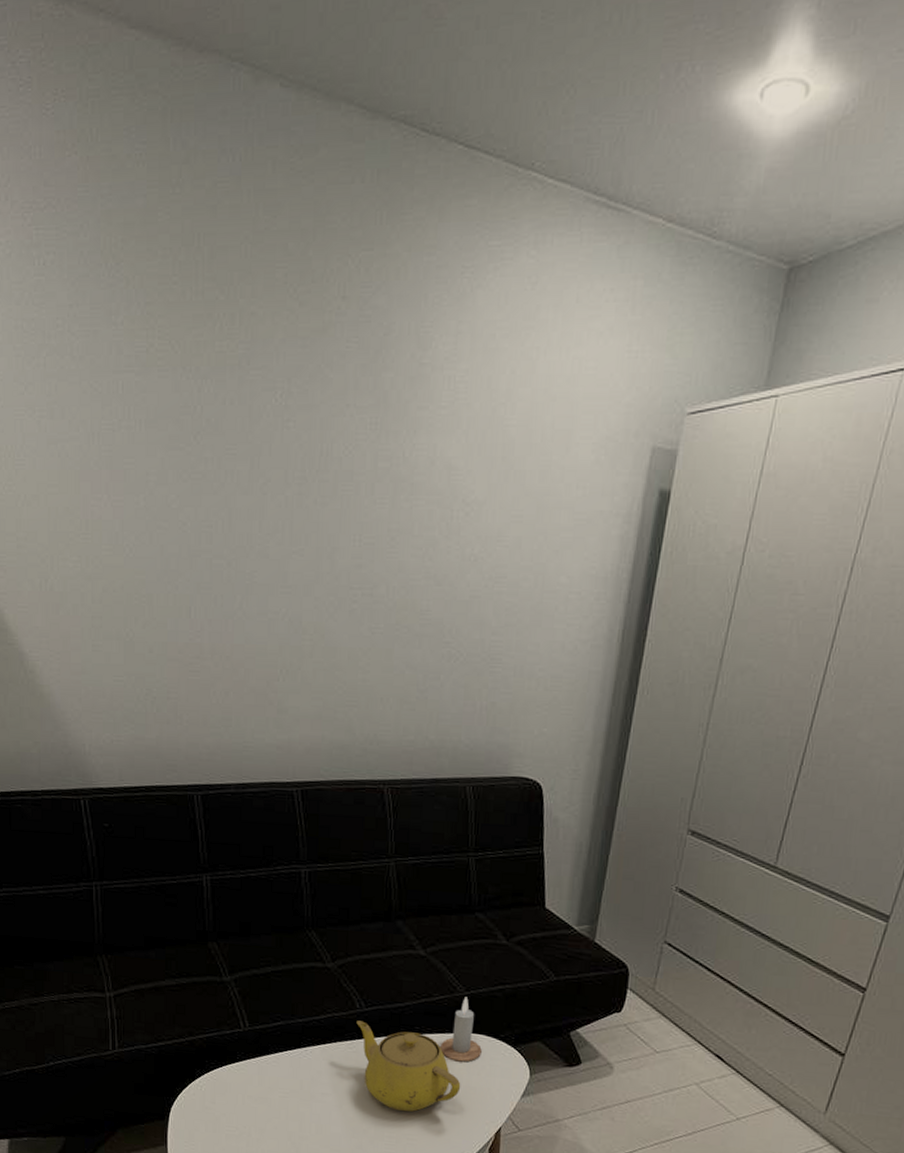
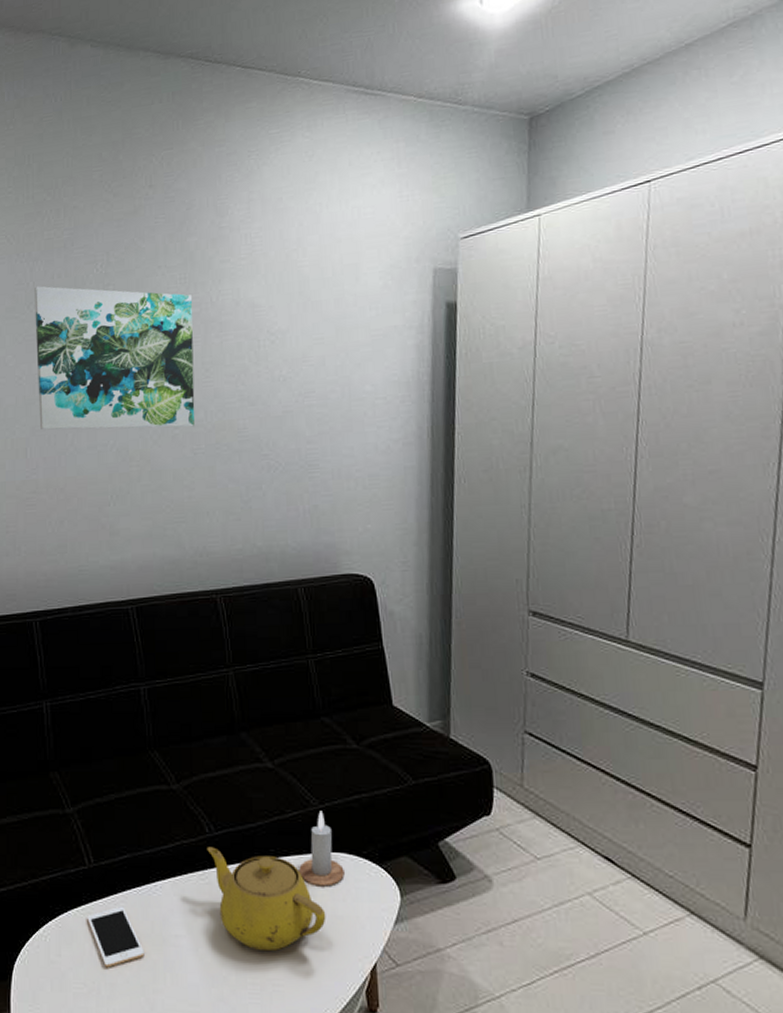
wall art: none [201,412,383,603] -> present [33,286,195,430]
cell phone: none [241,1065,293,1116] -> present [87,905,145,968]

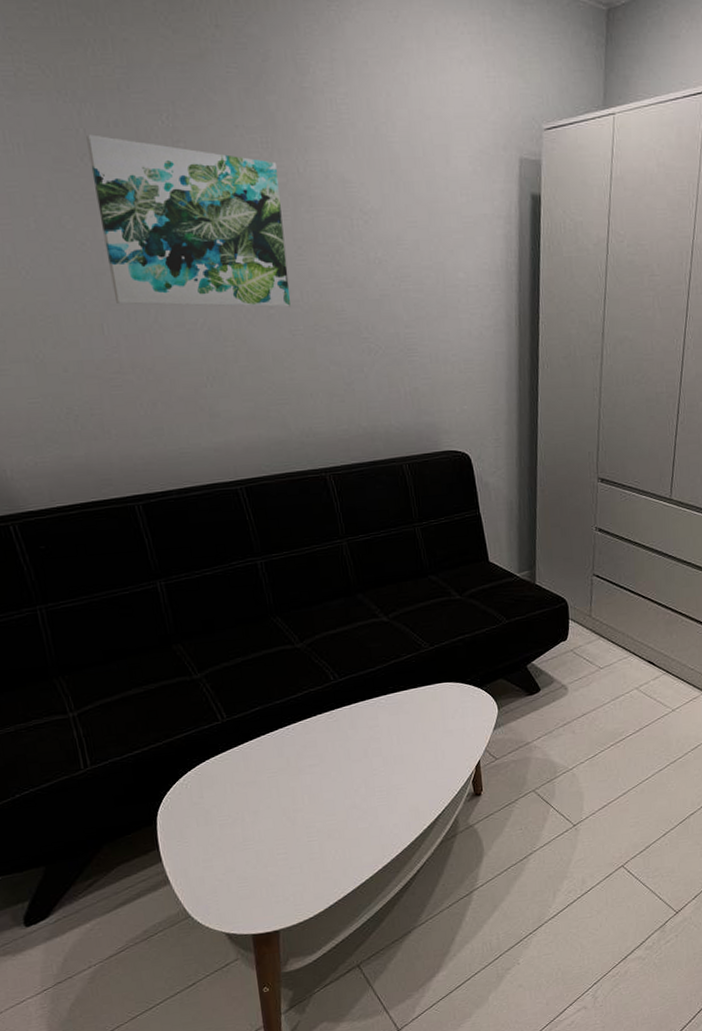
cell phone: present [87,905,145,968] -> none [225,749,283,800]
teapot: present [207,847,326,951] -> none [333,691,439,766]
candle: present [298,810,345,887] -> none [413,651,453,711]

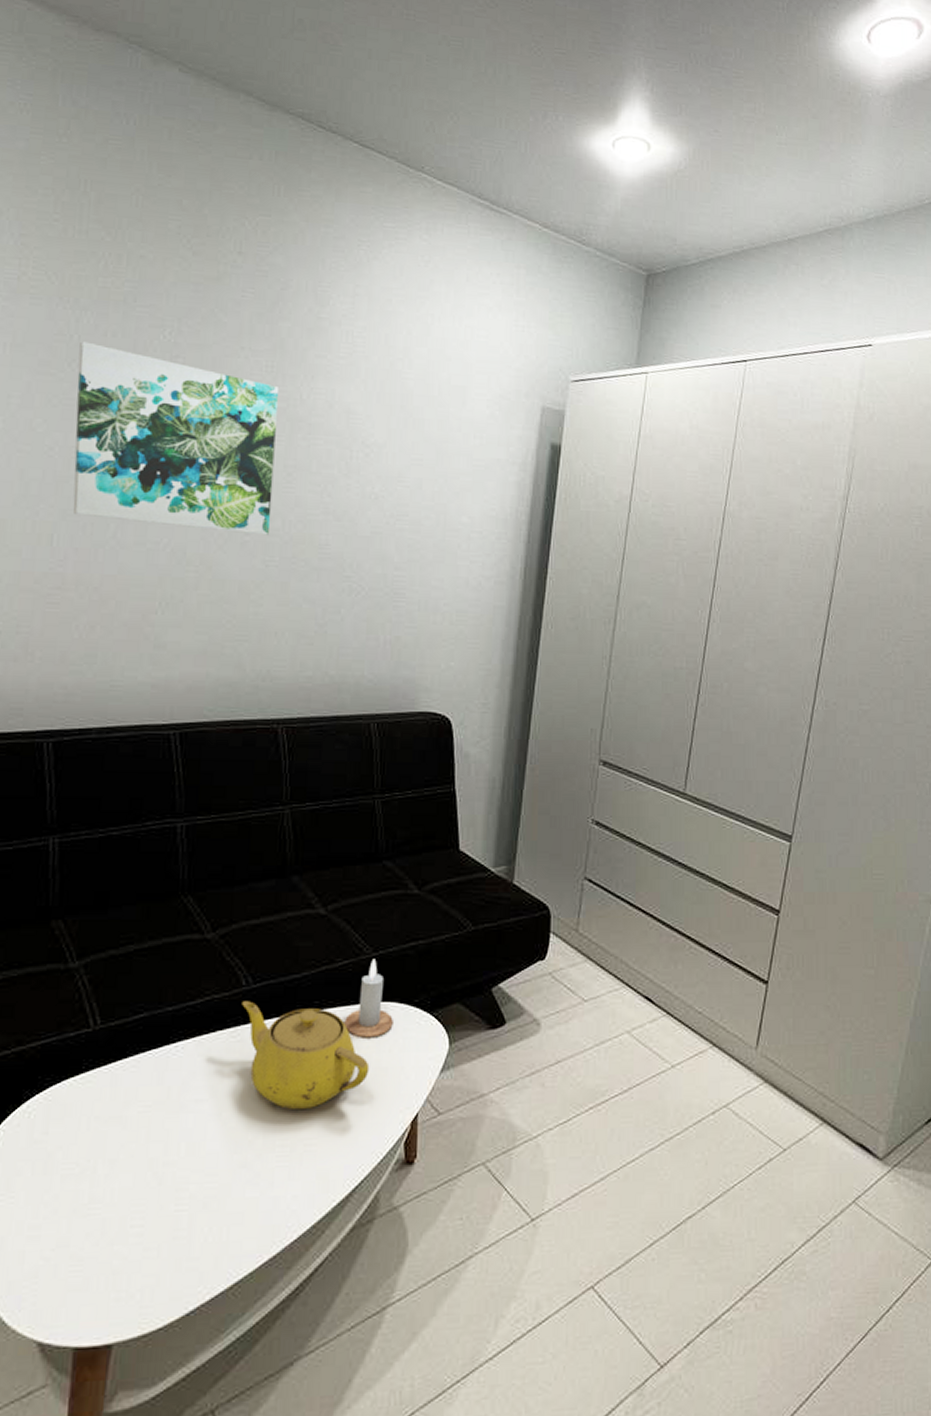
teapot: none [333,691,439,766] -> present [242,1001,370,1109]
candle: none [413,651,453,711] -> present [343,959,393,1038]

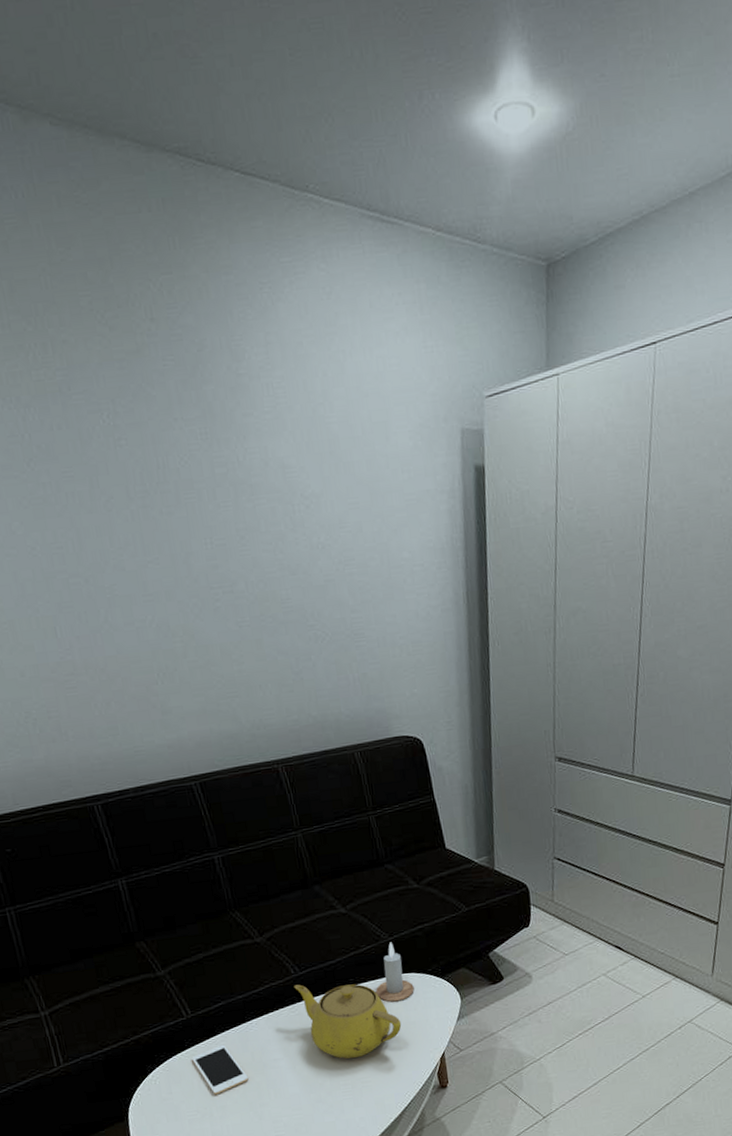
wall art: present [72,341,280,536] -> none [31,439,236,606]
cell phone: none [86,1071,156,1143] -> present [191,1044,249,1095]

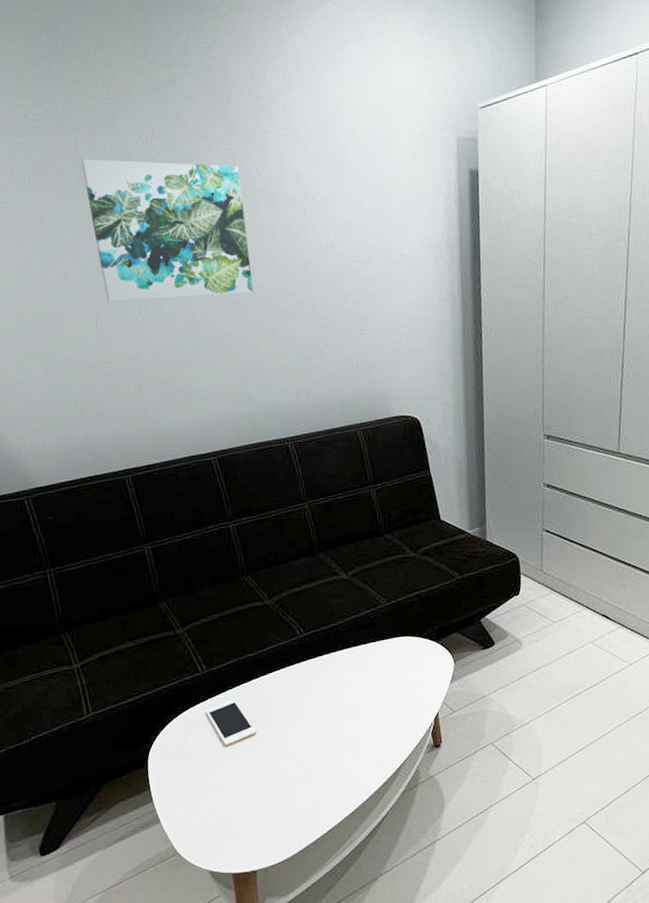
wall art: none [31,439,236,606] -> present [80,158,253,302]
teapot: present [294,984,402,1059] -> none [299,645,398,716]
candle: present [375,942,414,1002] -> none [373,607,410,664]

